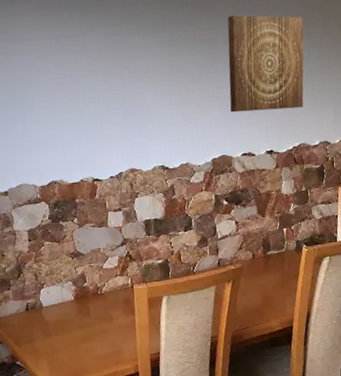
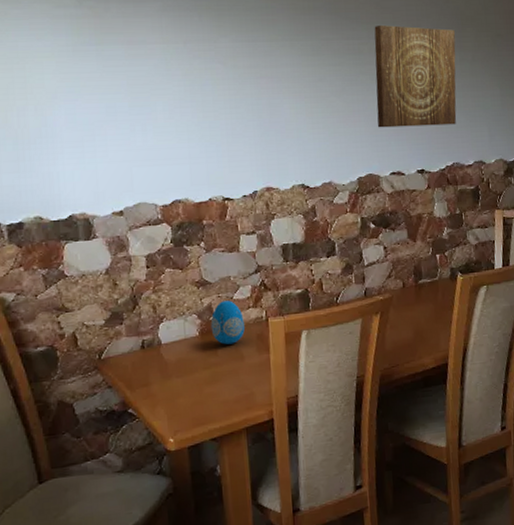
decorative egg: none [84,269,114,308] -> present [210,300,246,345]

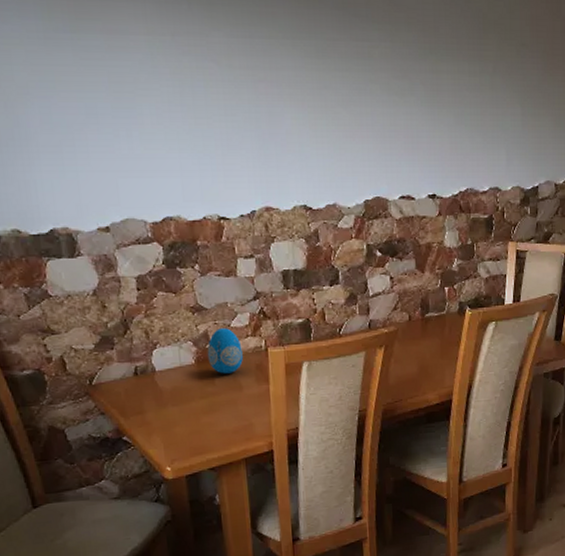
wall art: present [374,24,457,128] -> none [386,25,476,146]

